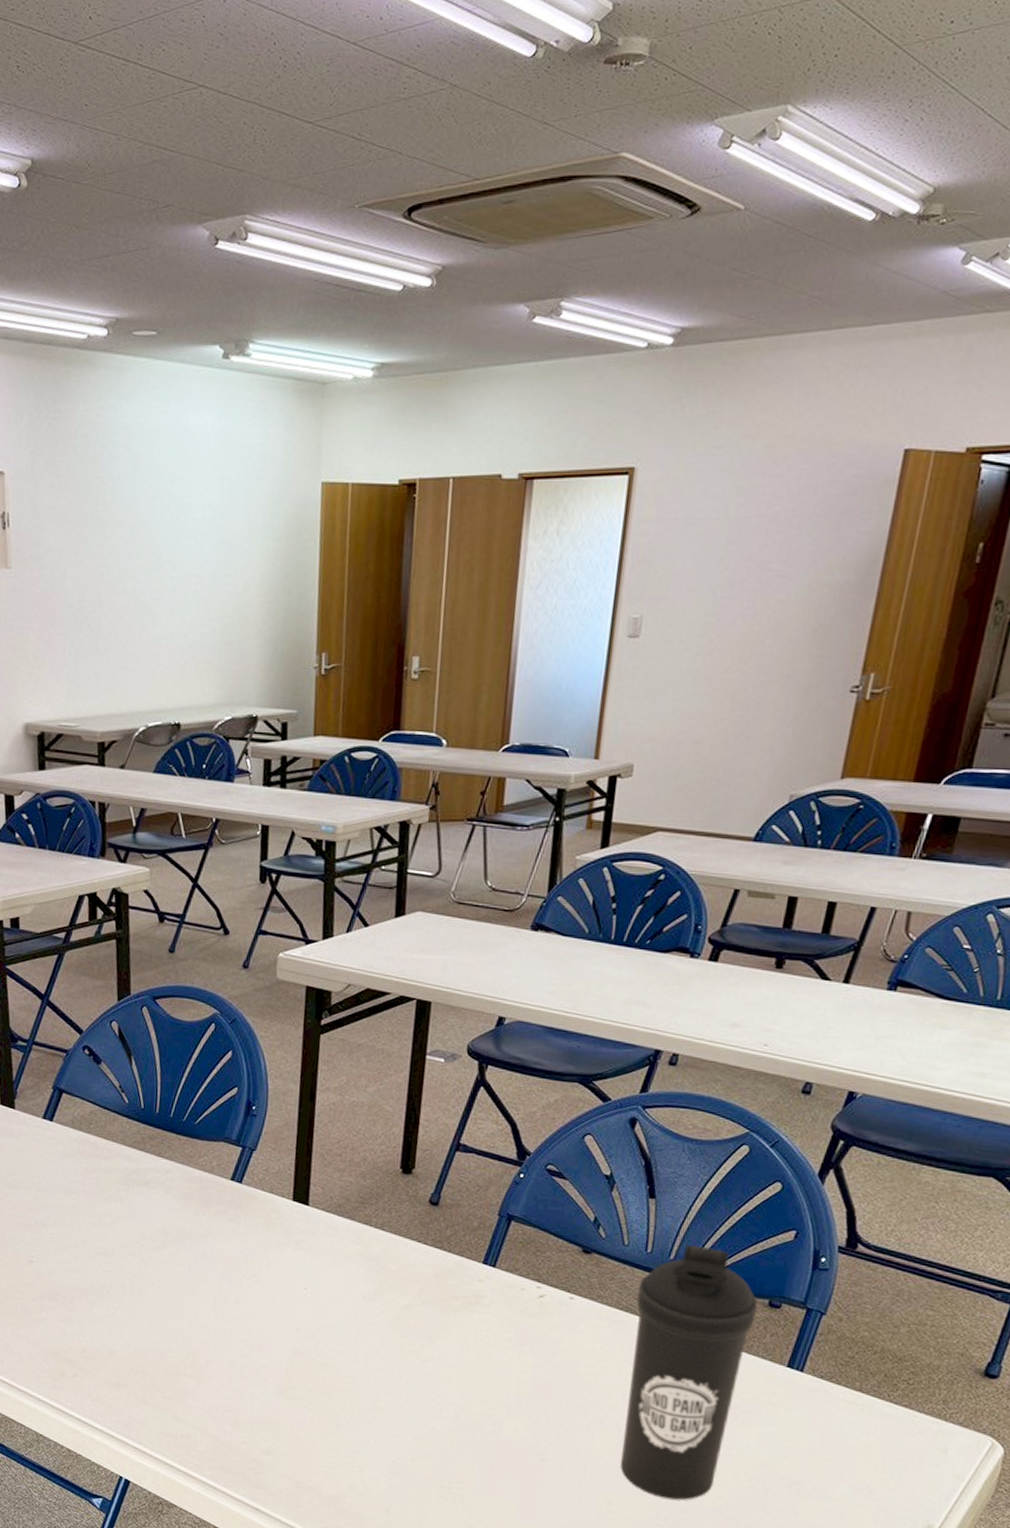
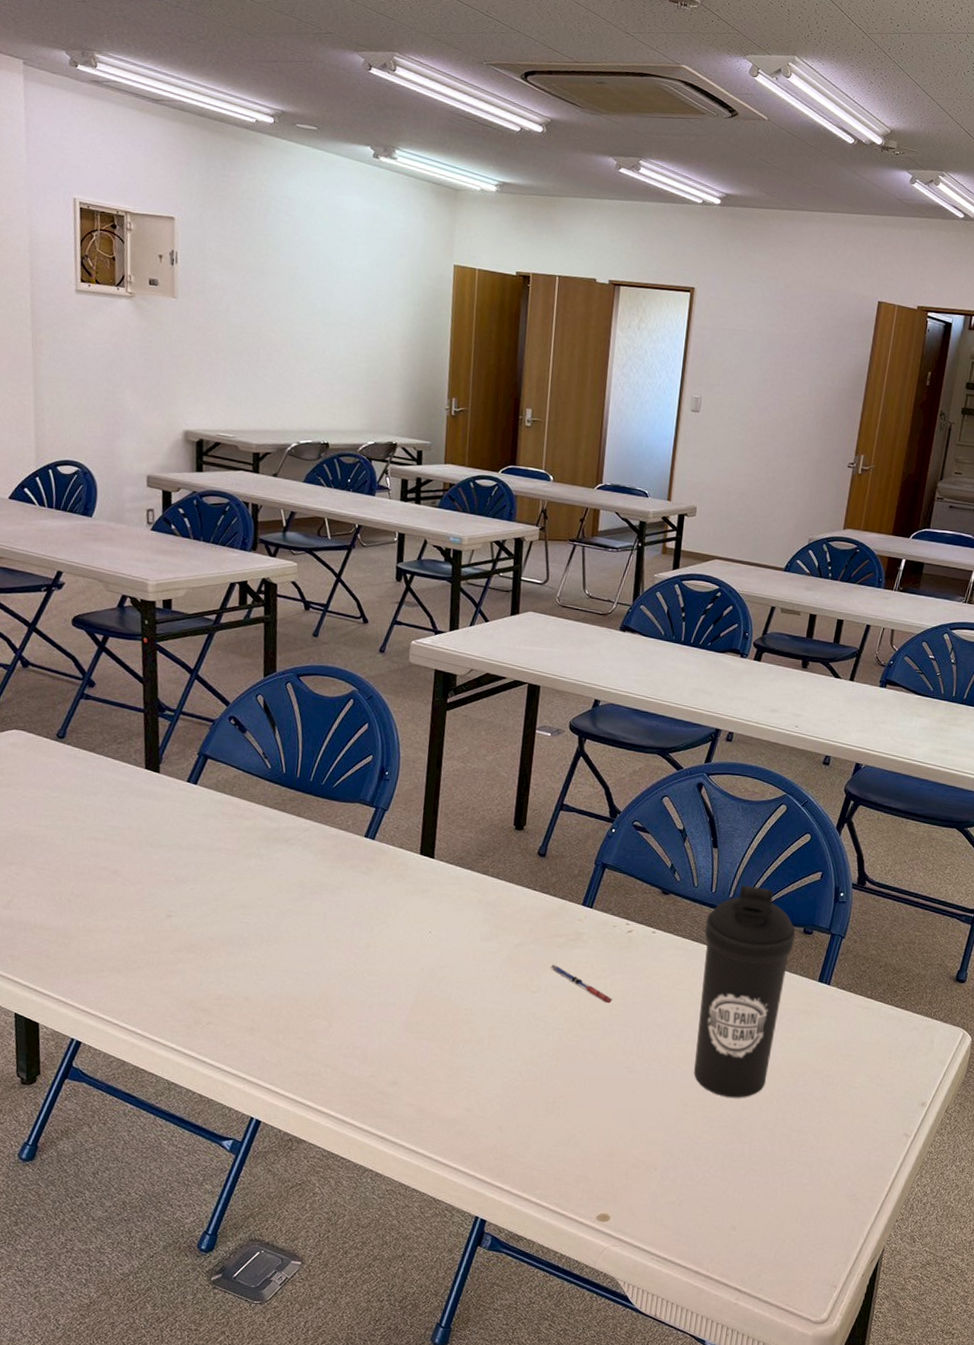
pen: none [444,1331,520,1380] -> present [550,965,613,1004]

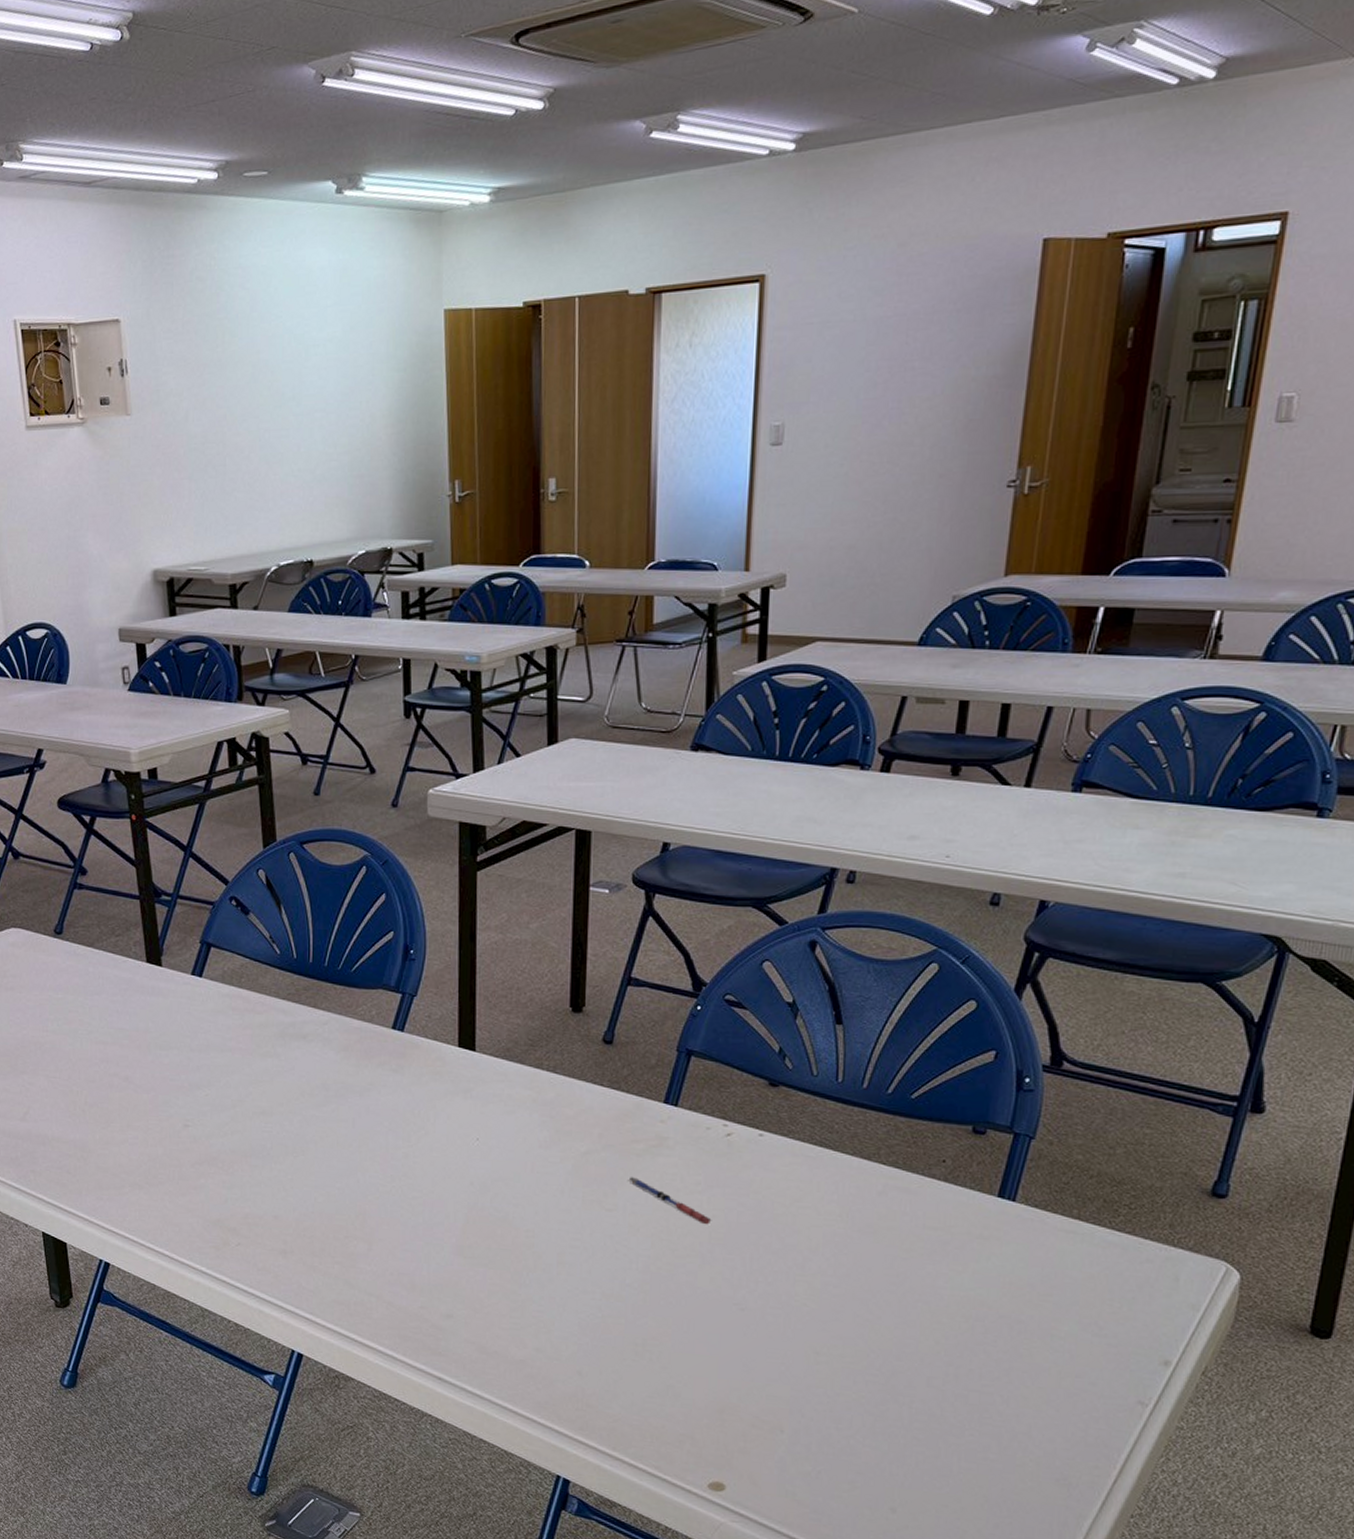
water bottle: present [694,885,796,1098] -> none [826,1071,961,1346]

